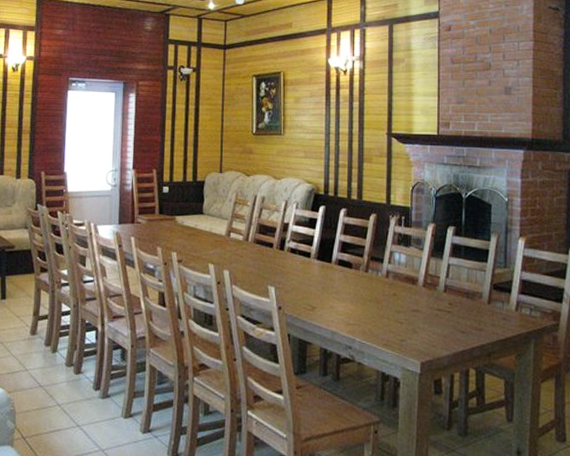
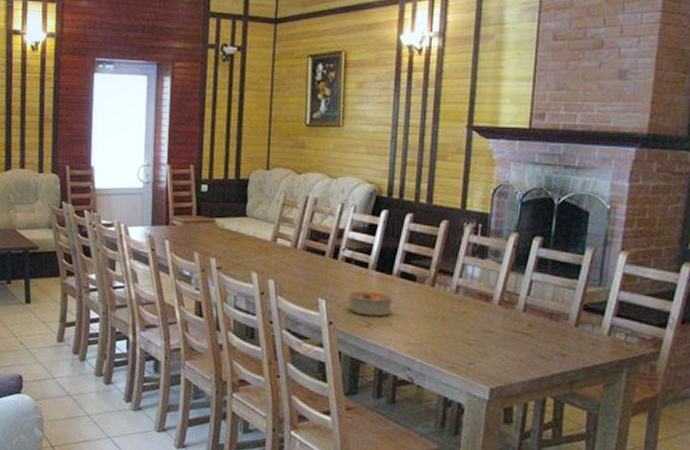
bowl: none [293,278,333,301] -> present [347,290,393,317]

